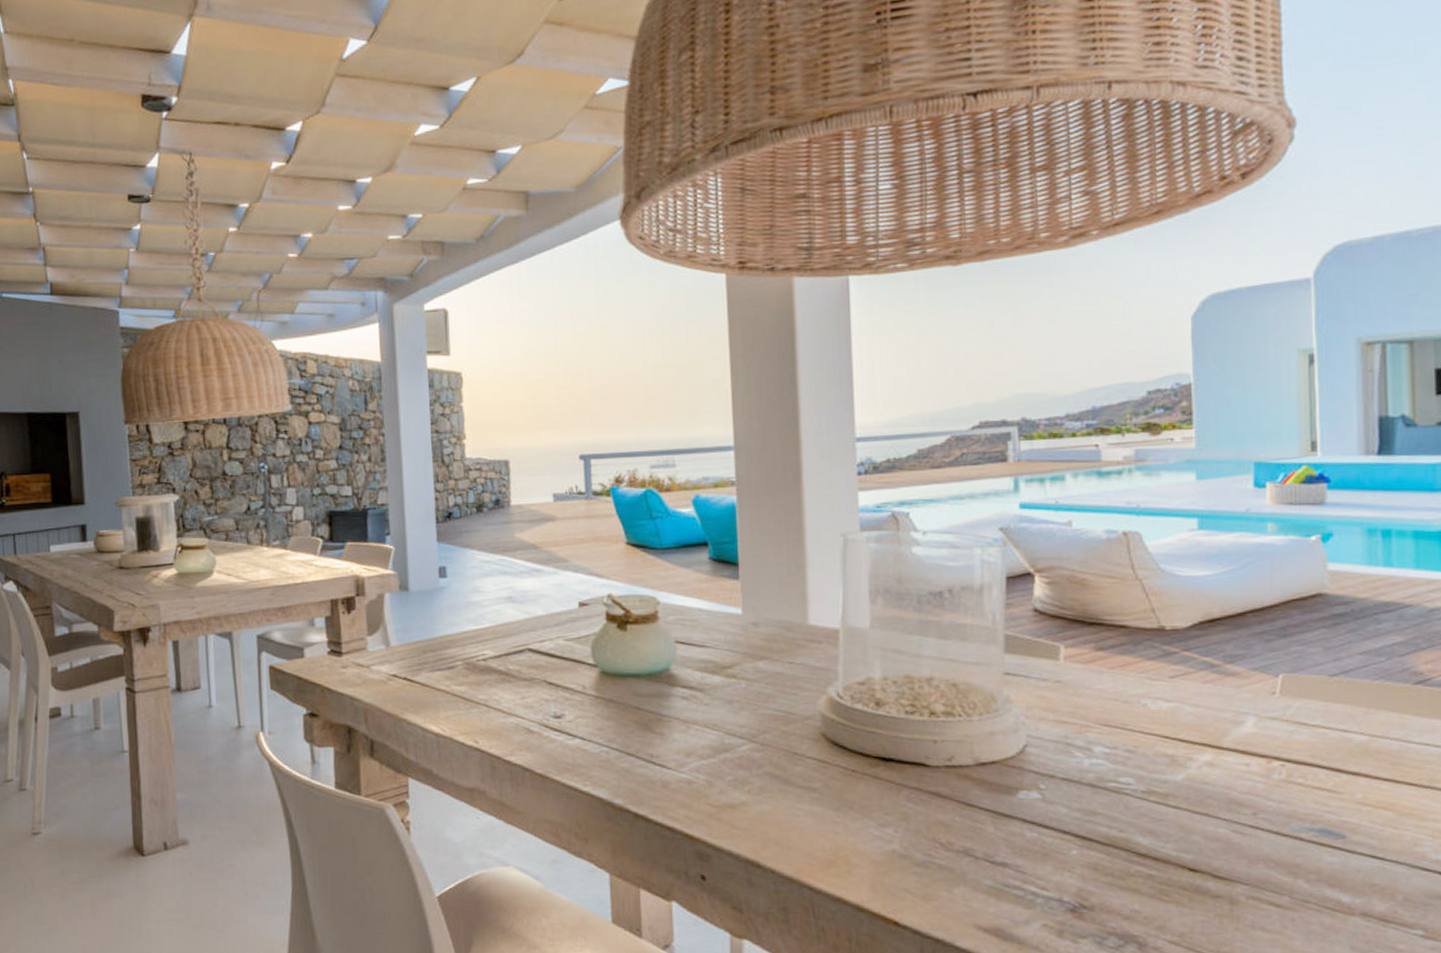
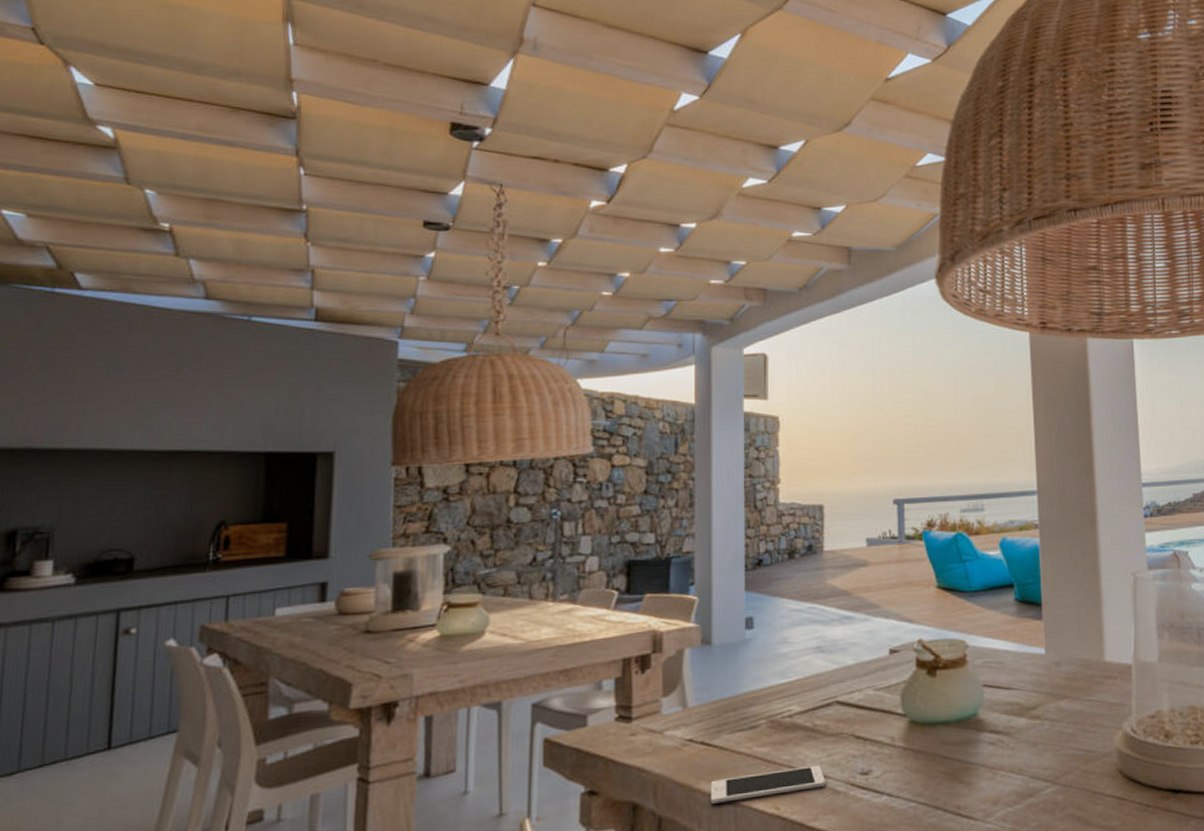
cell phone: none [415,706,520,733] -> present [711,765,825,804]

